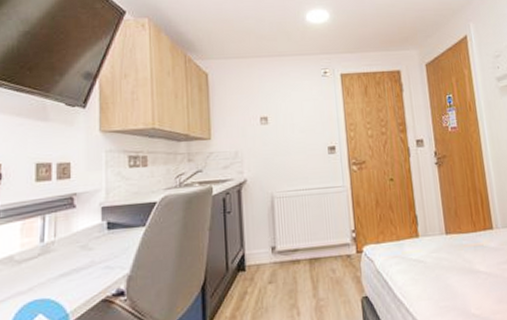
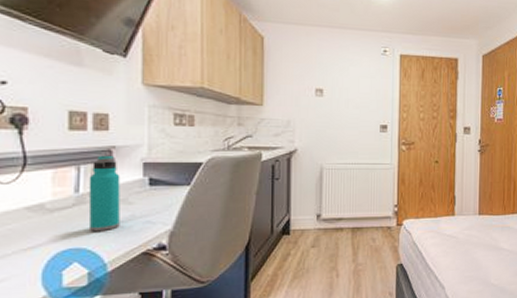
water bottle: none [52,202,81,280] -> present [88,155,120,231]

